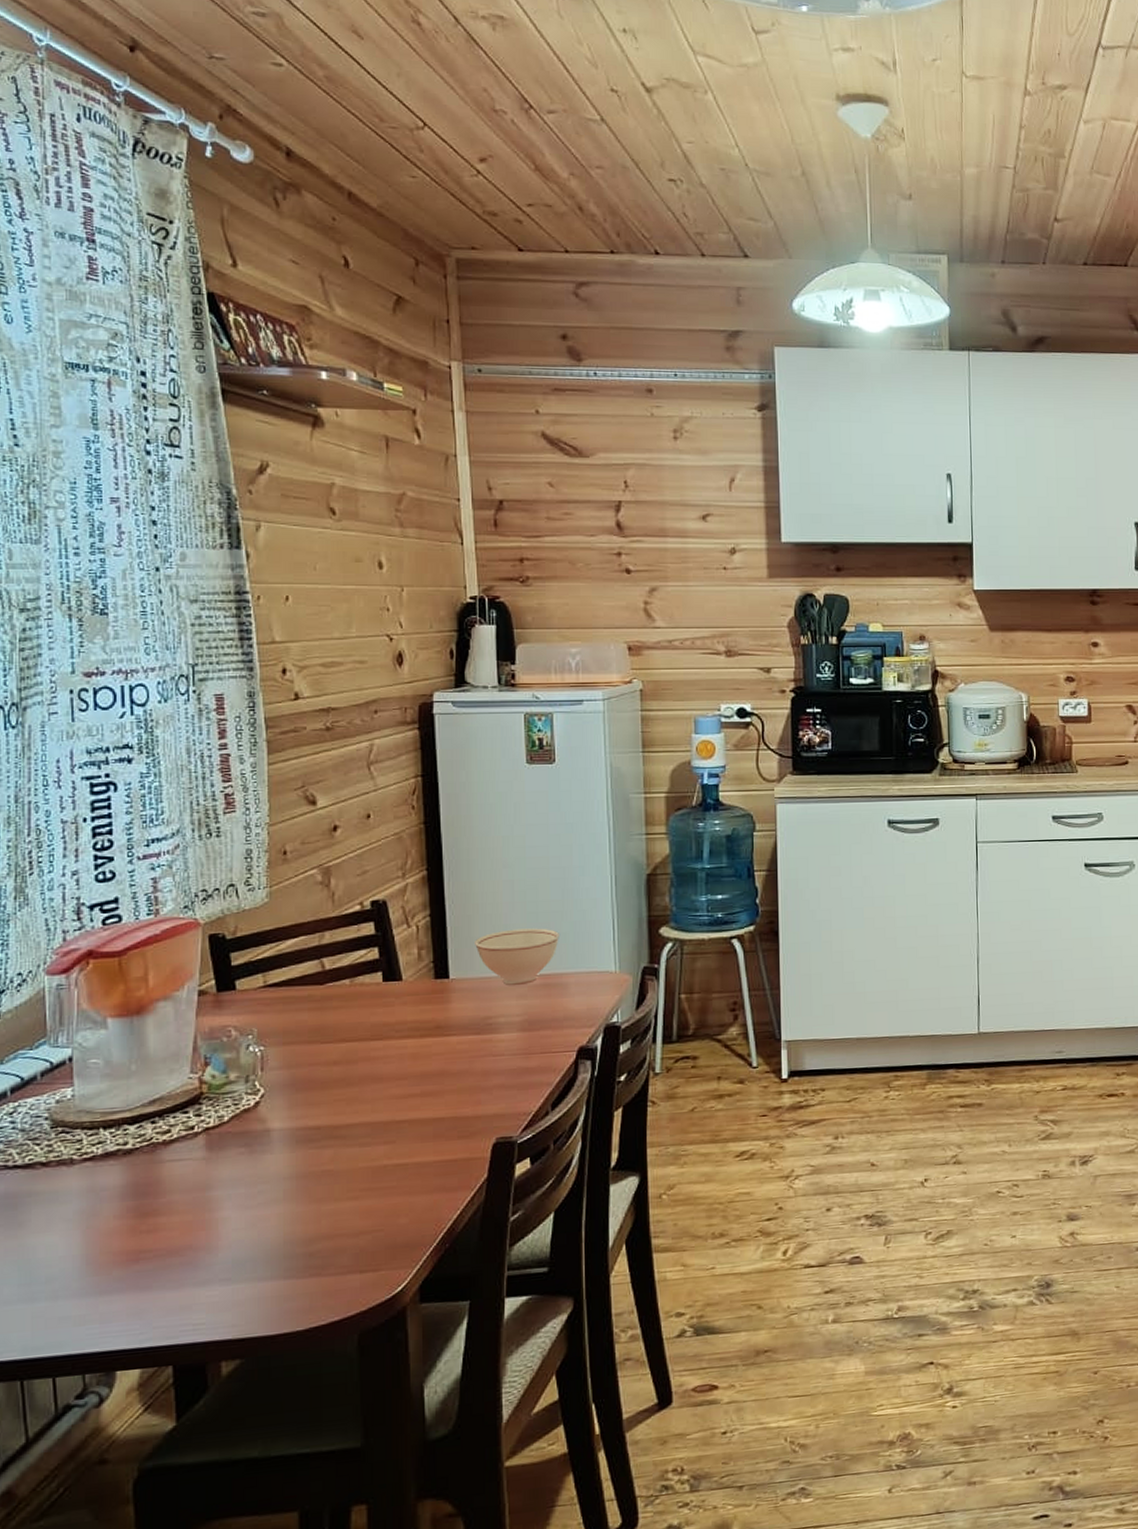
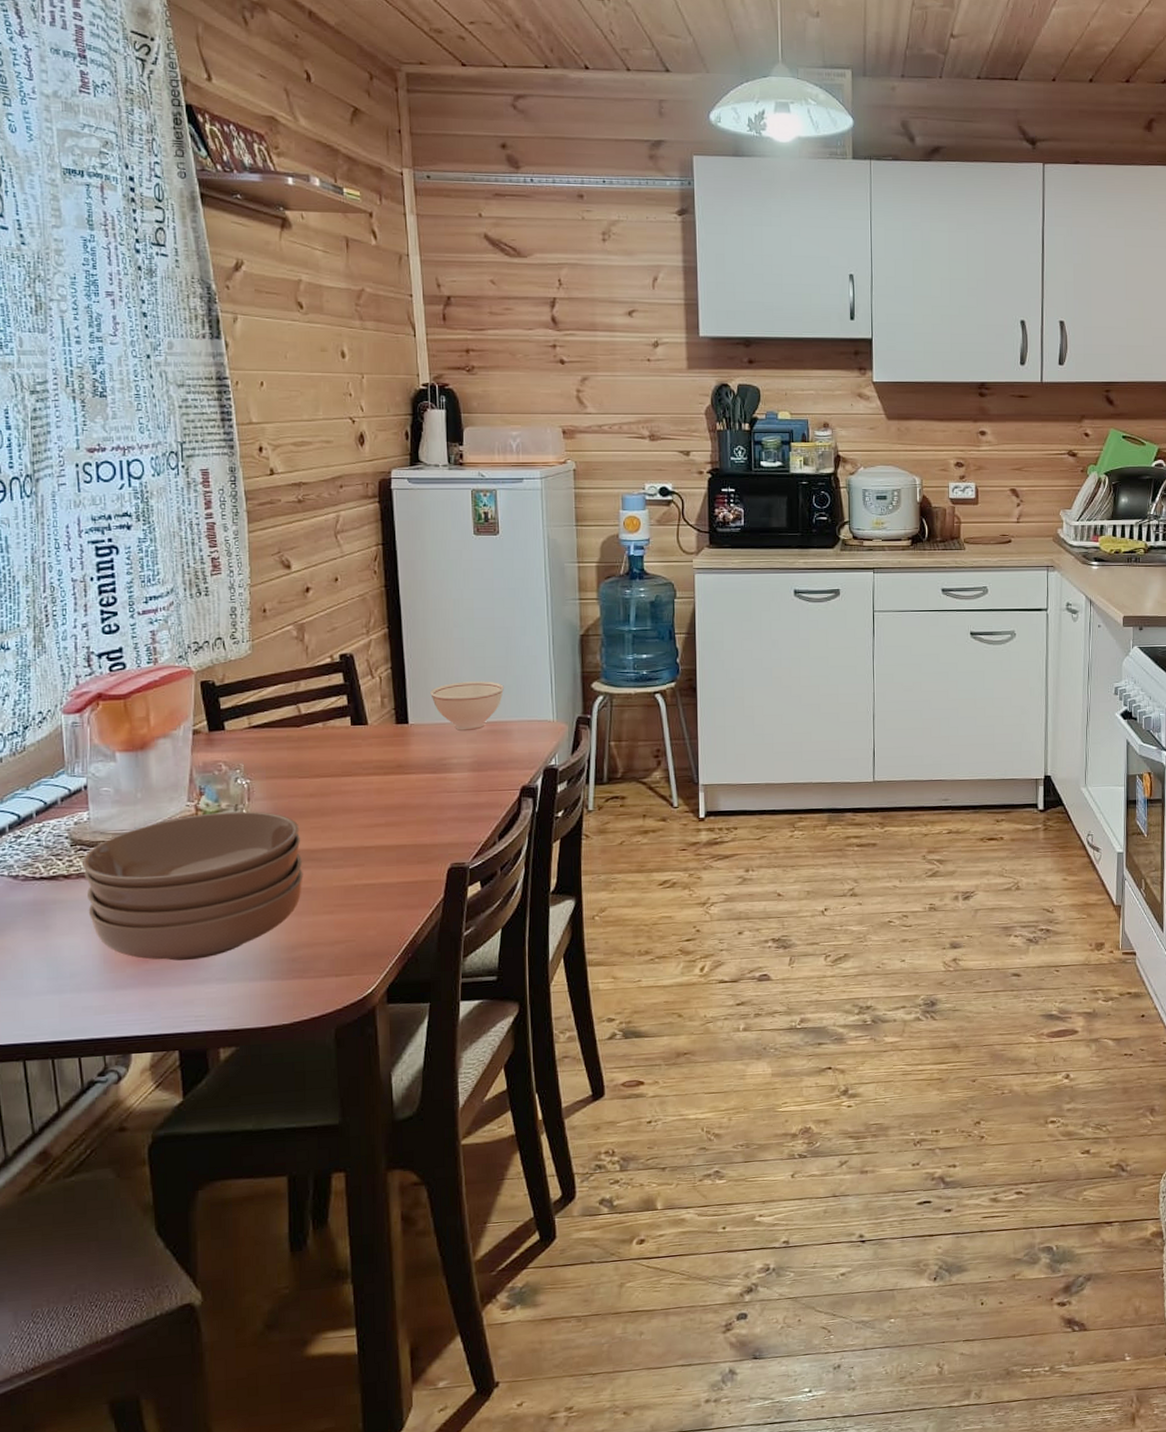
bowl: none [63,1082,324,1260] -> present [81,811,303,961]

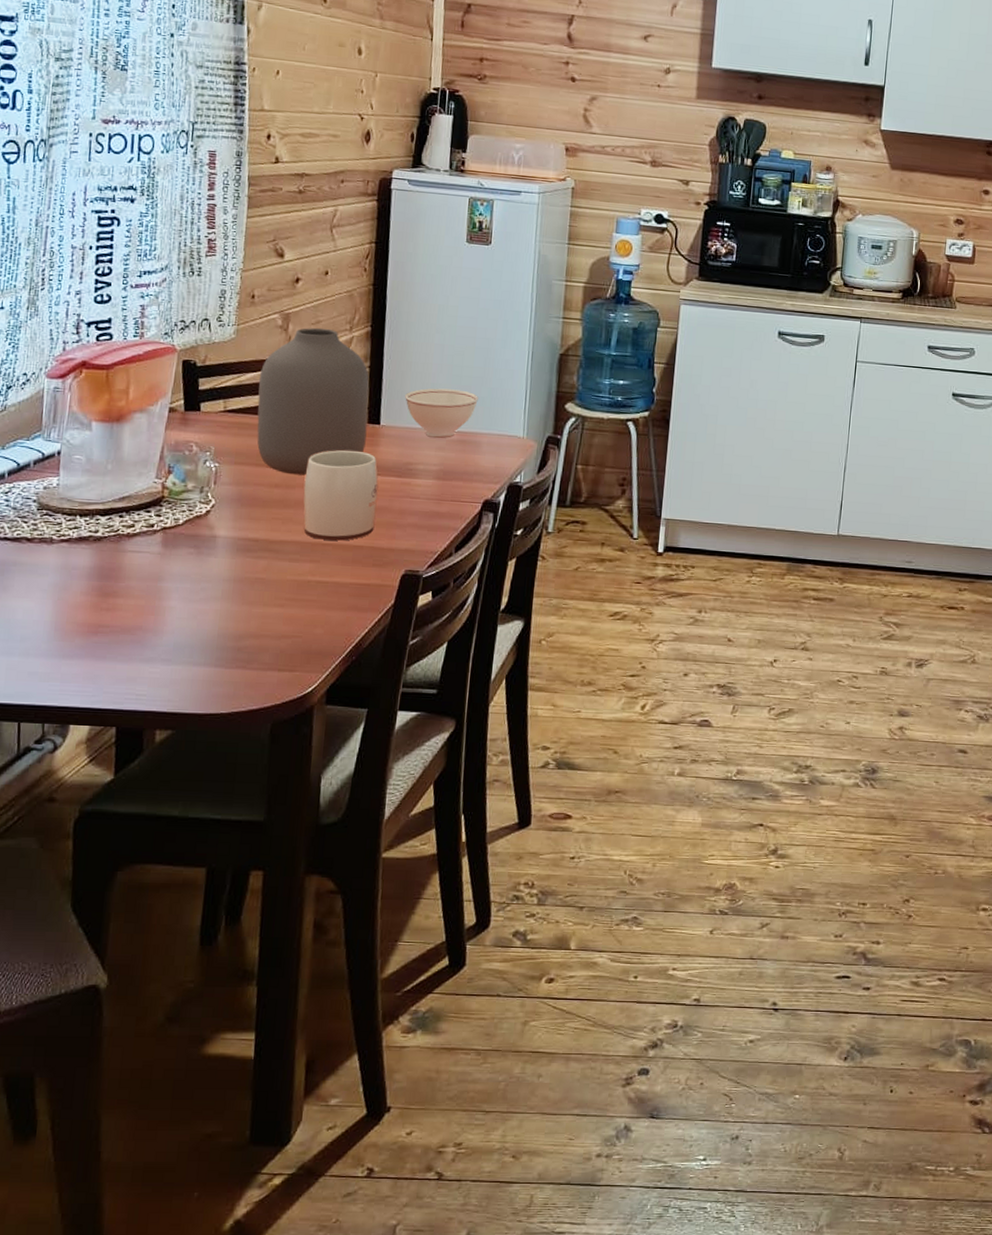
bowl: present [81,811,303,961] -> none [45,492,261,638]
vase: none [280,634,396,783] -> present [257,327,370,476]
mug: none [339,752,415,843] -> present [303,449,379,541]

